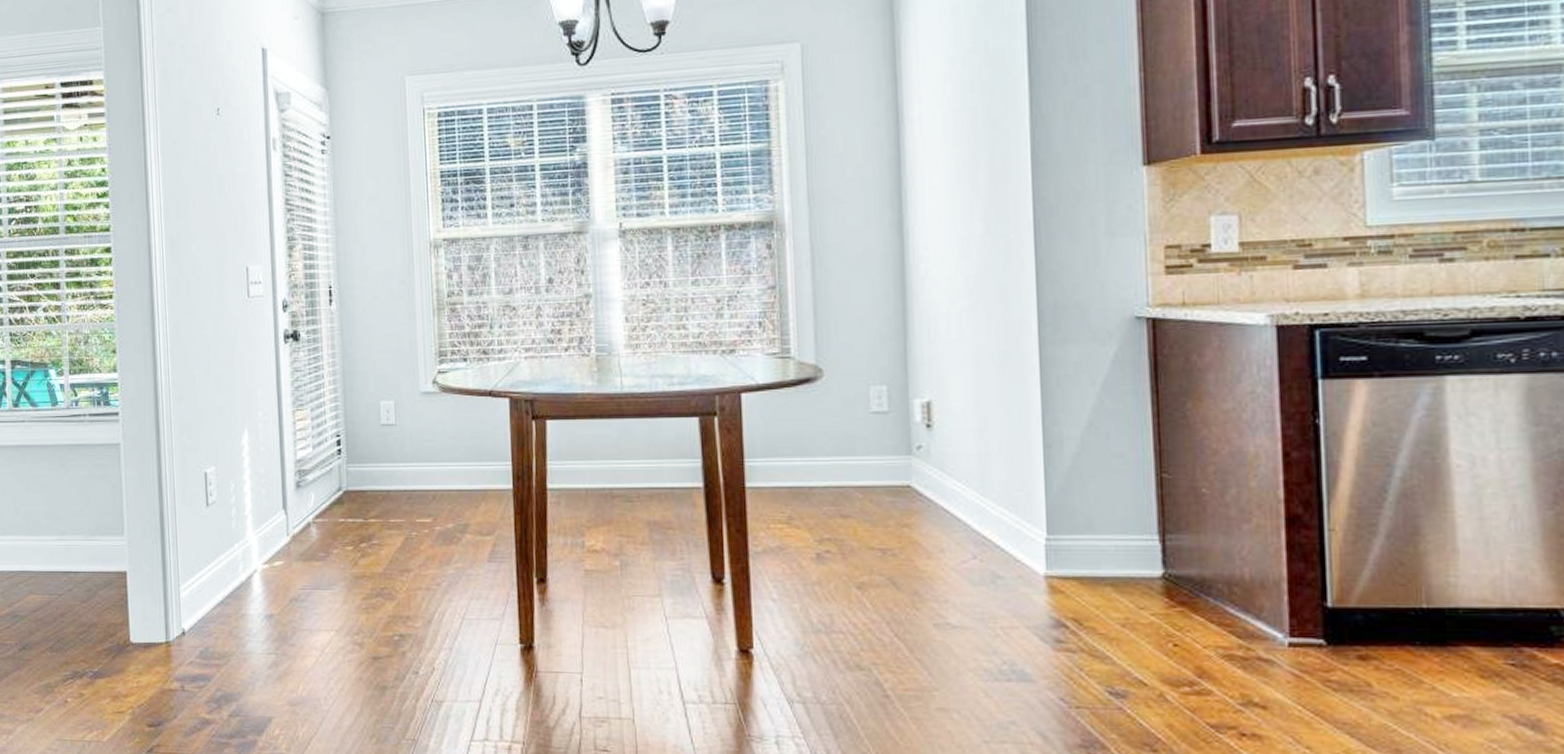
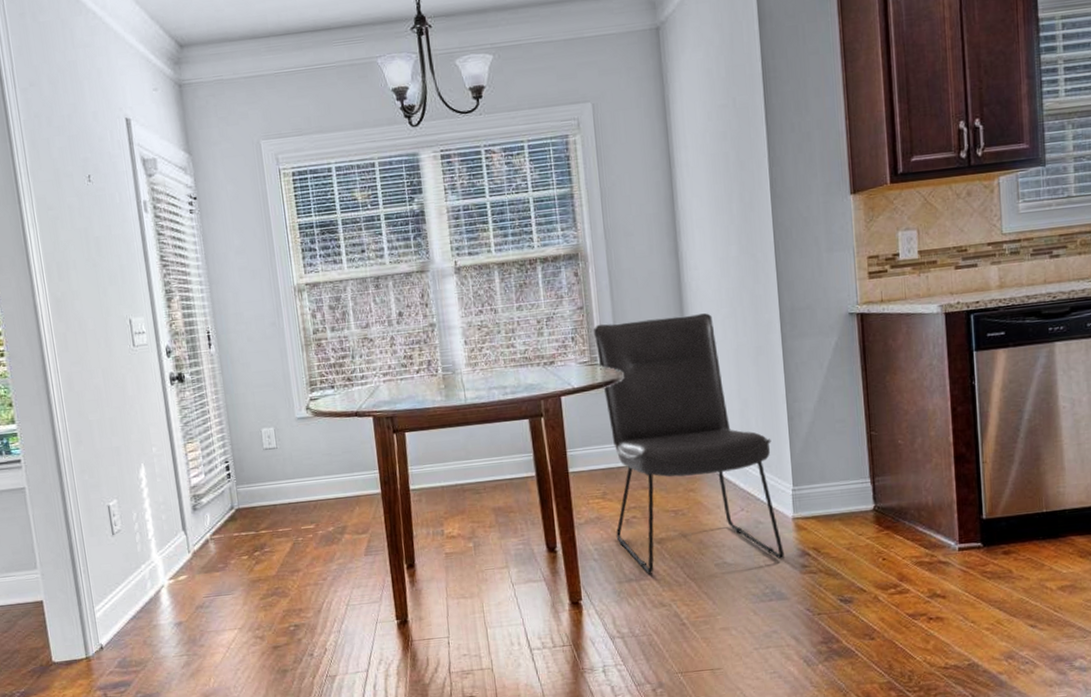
chair: none [788,304,1031,629] -> present [594,313,784,574]

